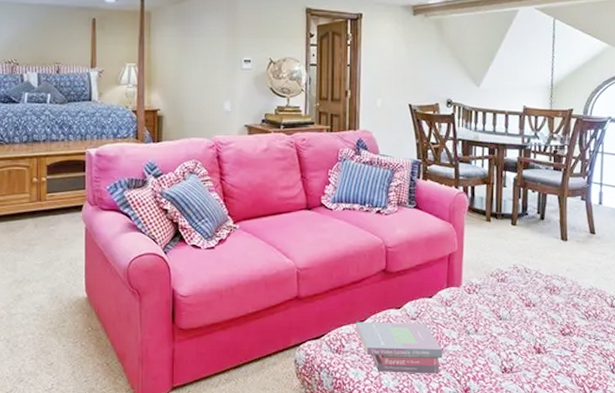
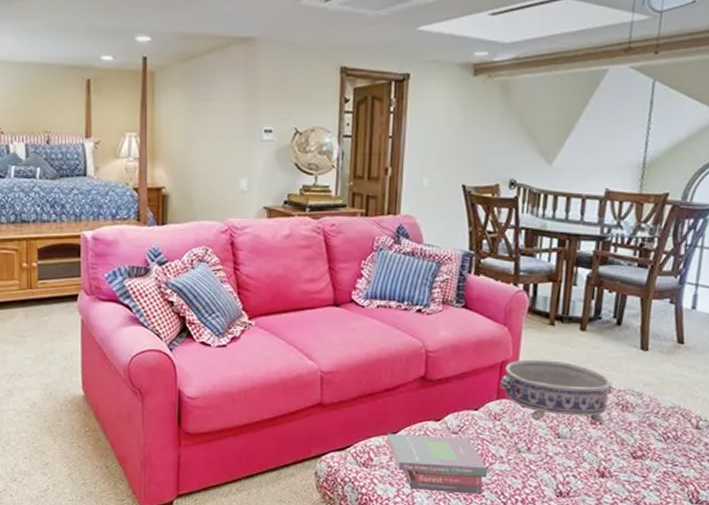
decorative bowl: none [448,251,542,305] -> present [499,359,613,422]

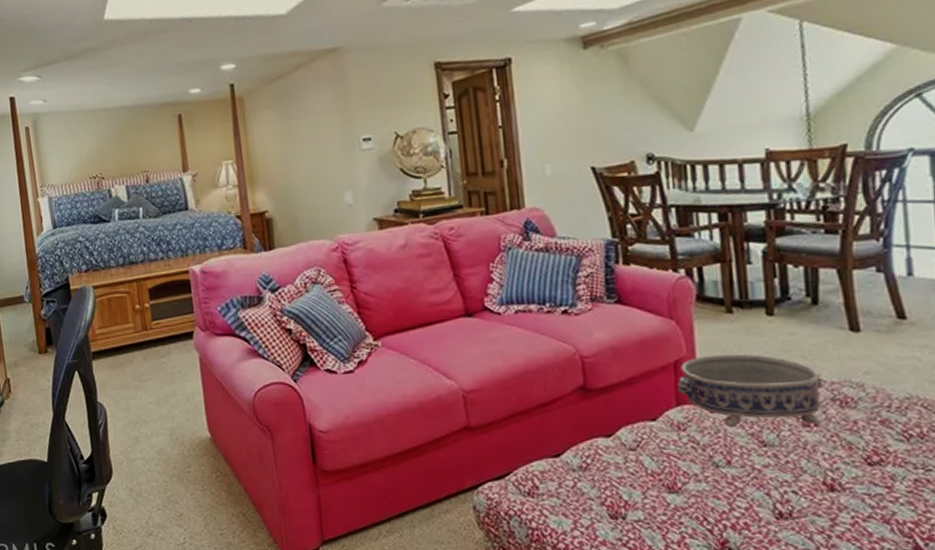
books: present [387,433,488,495] -> none [551,454,682,522]

